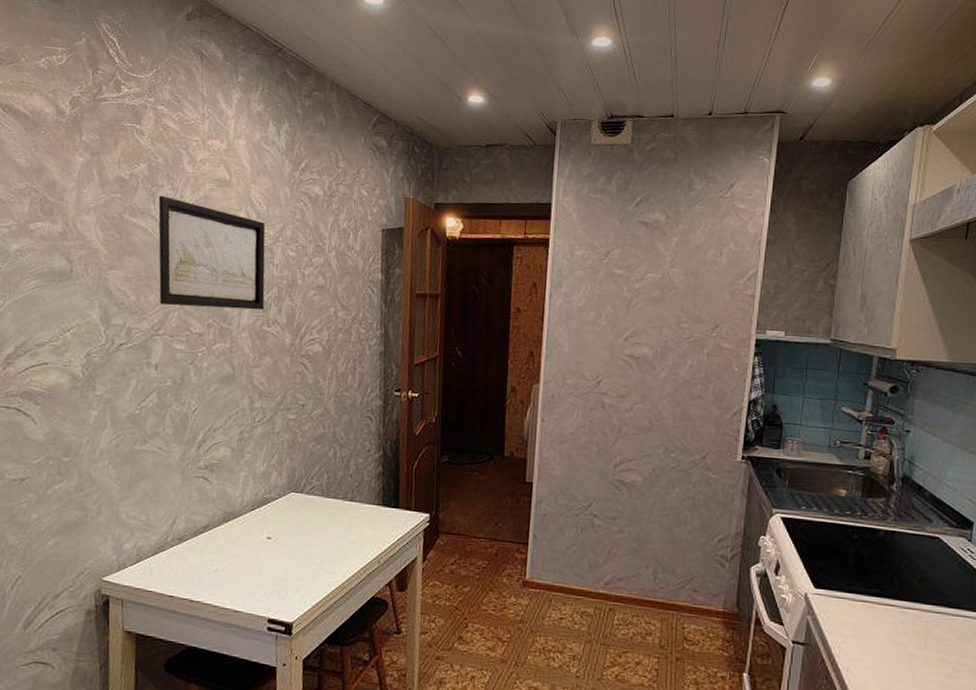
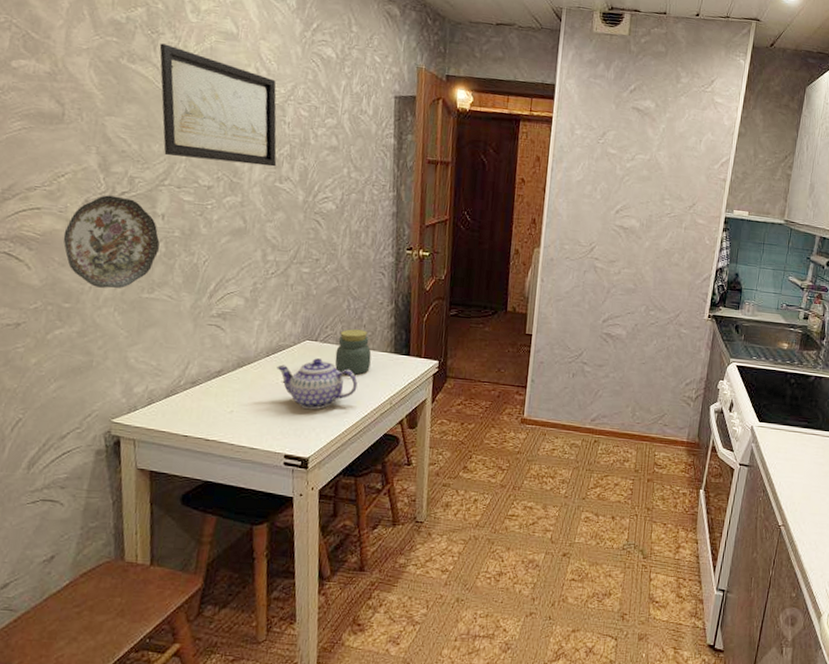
decorative plate: none [66,347,153,441] -> present [63,195,160,289]
teapot: none [262,512,344,569] -> present [277,358,358,410]
jar: none [320,479,359,530] -> present [334,329,372,375]

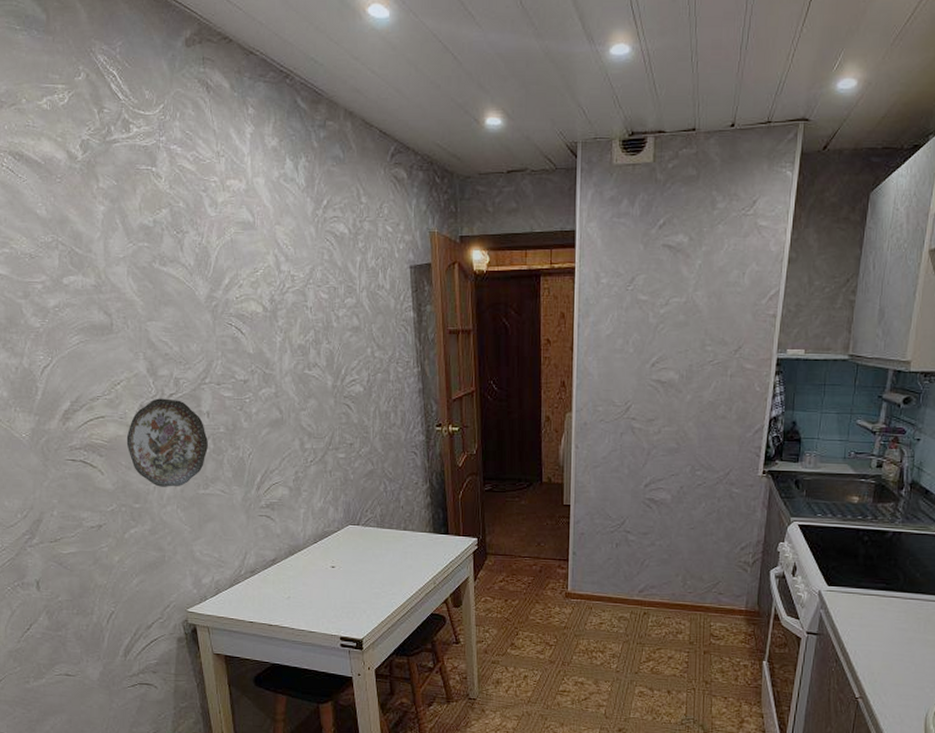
wall art: present [159,43,277,167] -> none [185,242,304,354]
teapot: present [277,358,358,410] -> none [325,542,401,593]
jar: present [334,329,372,375] -> none [377,511,412,557]

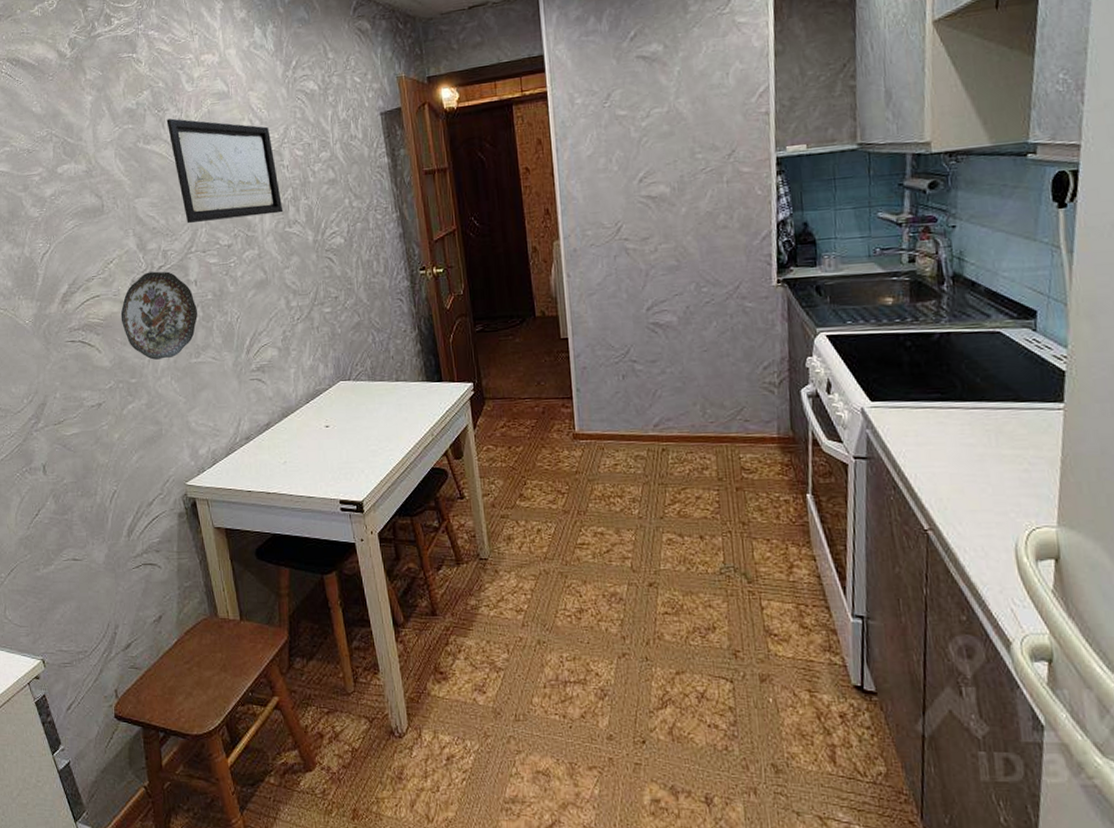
wall art: none [185,242,304,354] -> present [166,118,283,224]

